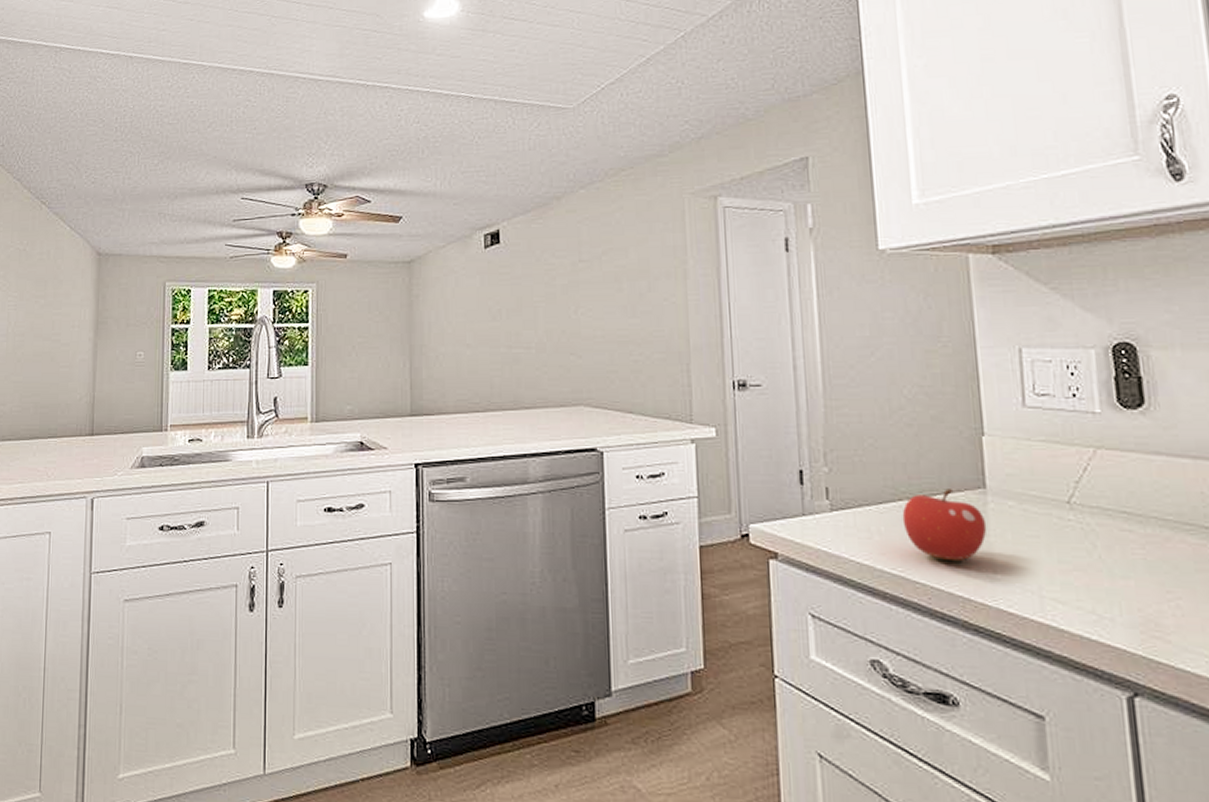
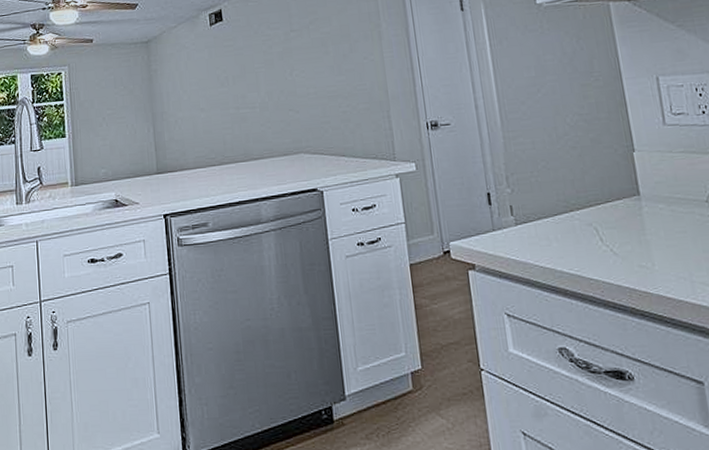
fruit: present [902,489,987,562] -> none [574,198,644,259]

